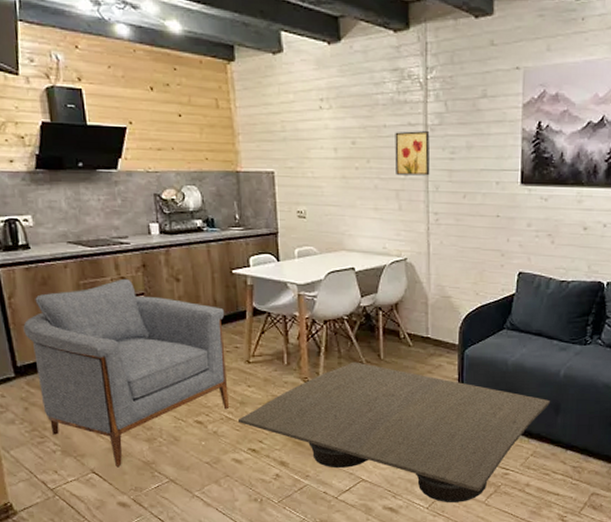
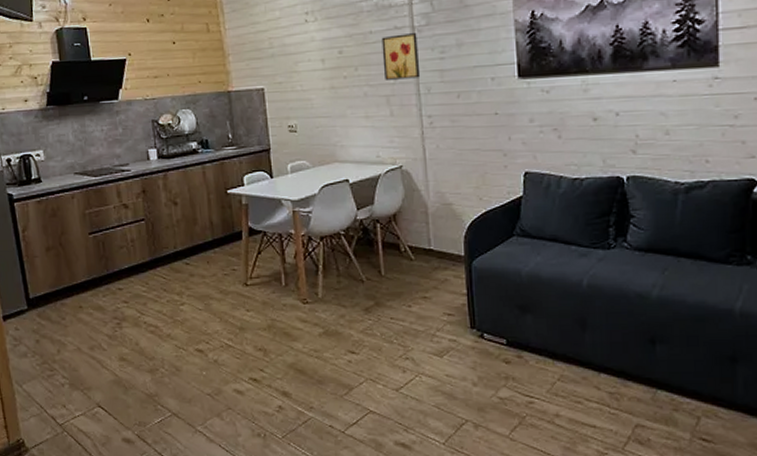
armchair: present [23,278,230,466] -> none [35,205,230,400]
coffee table: present [237,361,550,502] -> none [237,279,574,437]

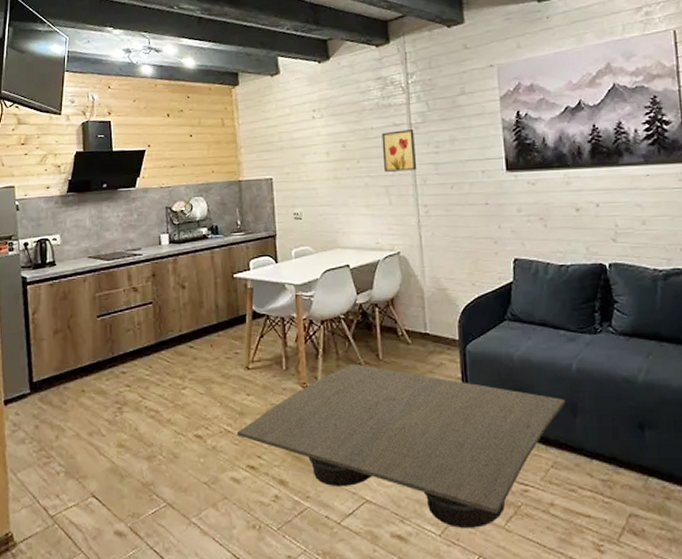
coffee table: none [237,279,574,437] -> present [236,363,565,528]

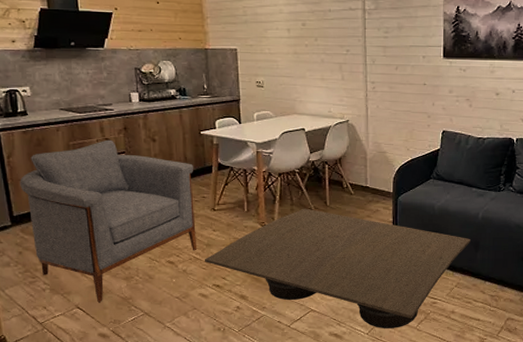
armchair: none [42,288,229,489] -> present [20,139,198,302]
wall art: present [381,130,417,172] -> none [338,14,368,51]

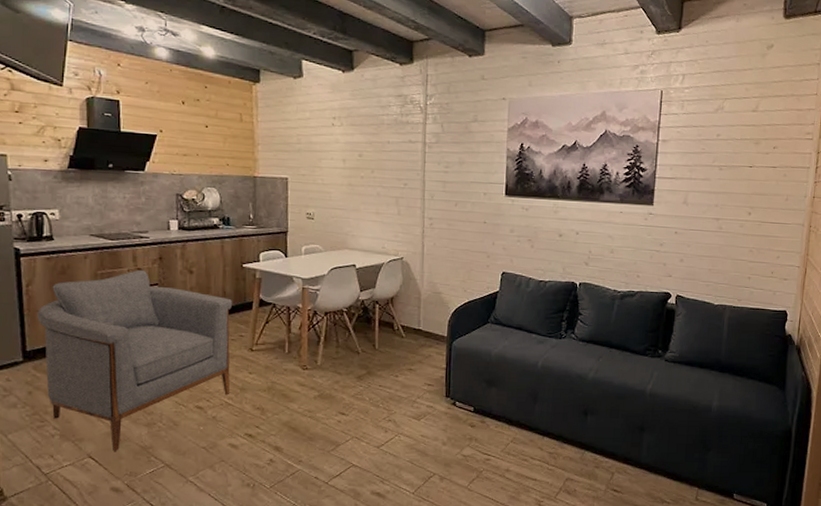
coffee table: present [204,208,471,328] -> none [236,351,529,488]

